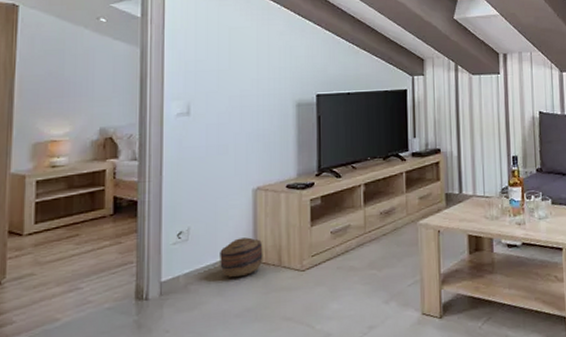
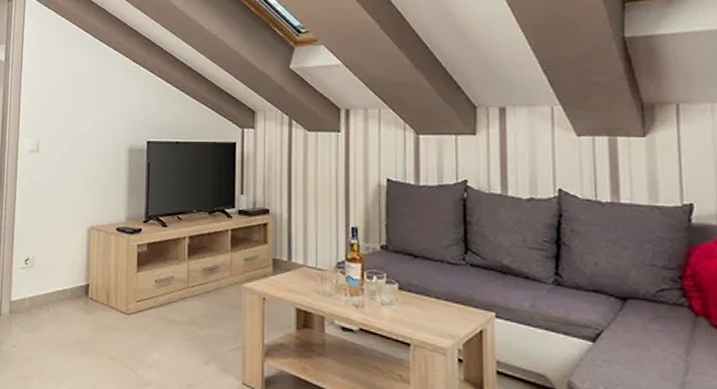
basket: present [220,237,263,278] -> none [57,272,94,310]

